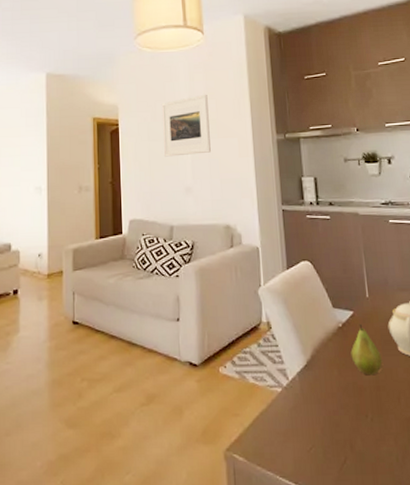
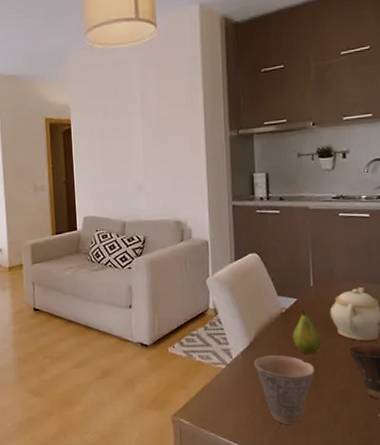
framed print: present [161,94,211,157] -> none [113,91,163,156]
cup: none [311,375,377,461] -> present [253,354,314,426]

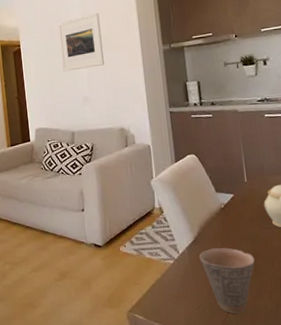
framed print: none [113,91,163,156] -> present [57,12,104,72]
fruit: present [292,311,321,355] -> none [232,205,259,246]

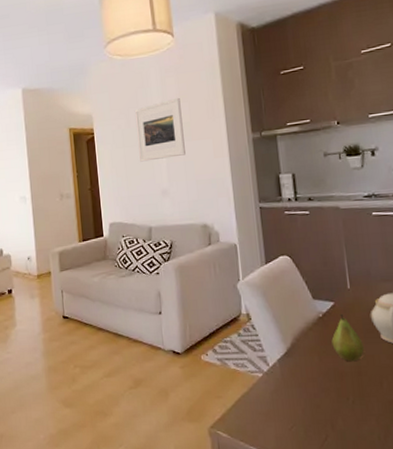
cup: present [199,247,255,314] -> none [292,362,359,439]
fruit: none [232,205,259,246] -> present [331,315,364,362]

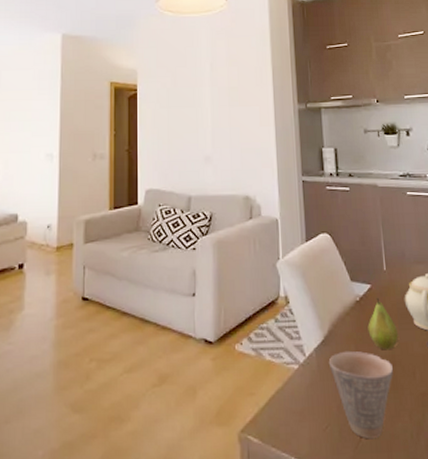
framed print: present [134,97,186,162] -> none [182,61,232,125]
cup: none [292,362,359,439] -> present [328,350,393,439]

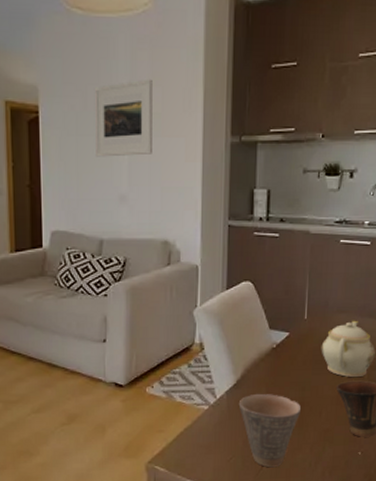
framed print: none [182,61,232,125] -> present [94,79,153,157]
fruit: present [367,298,398,350] -> none [281,346,310,393]

